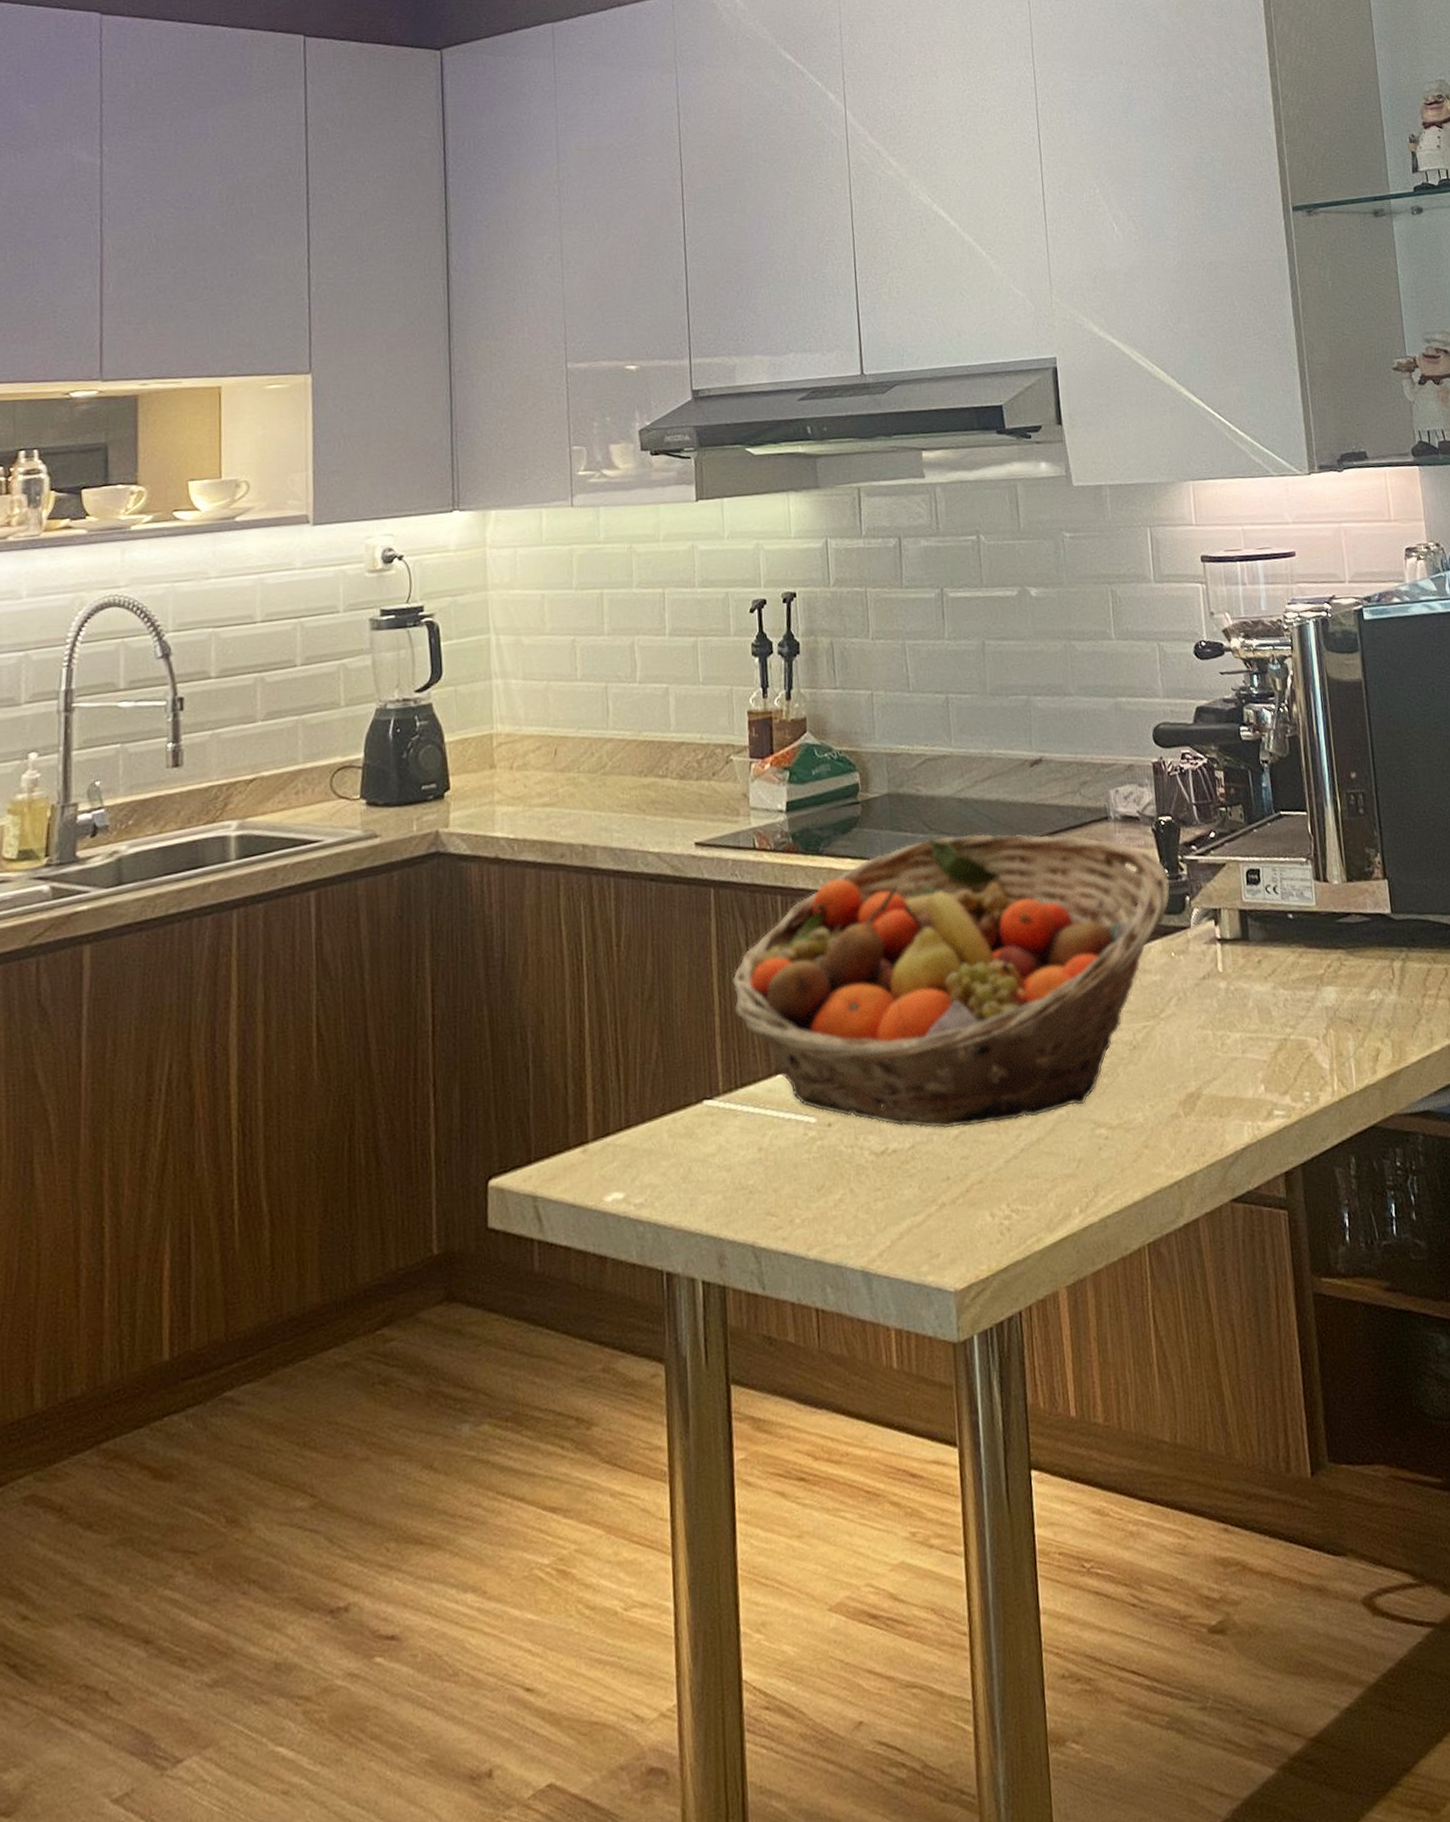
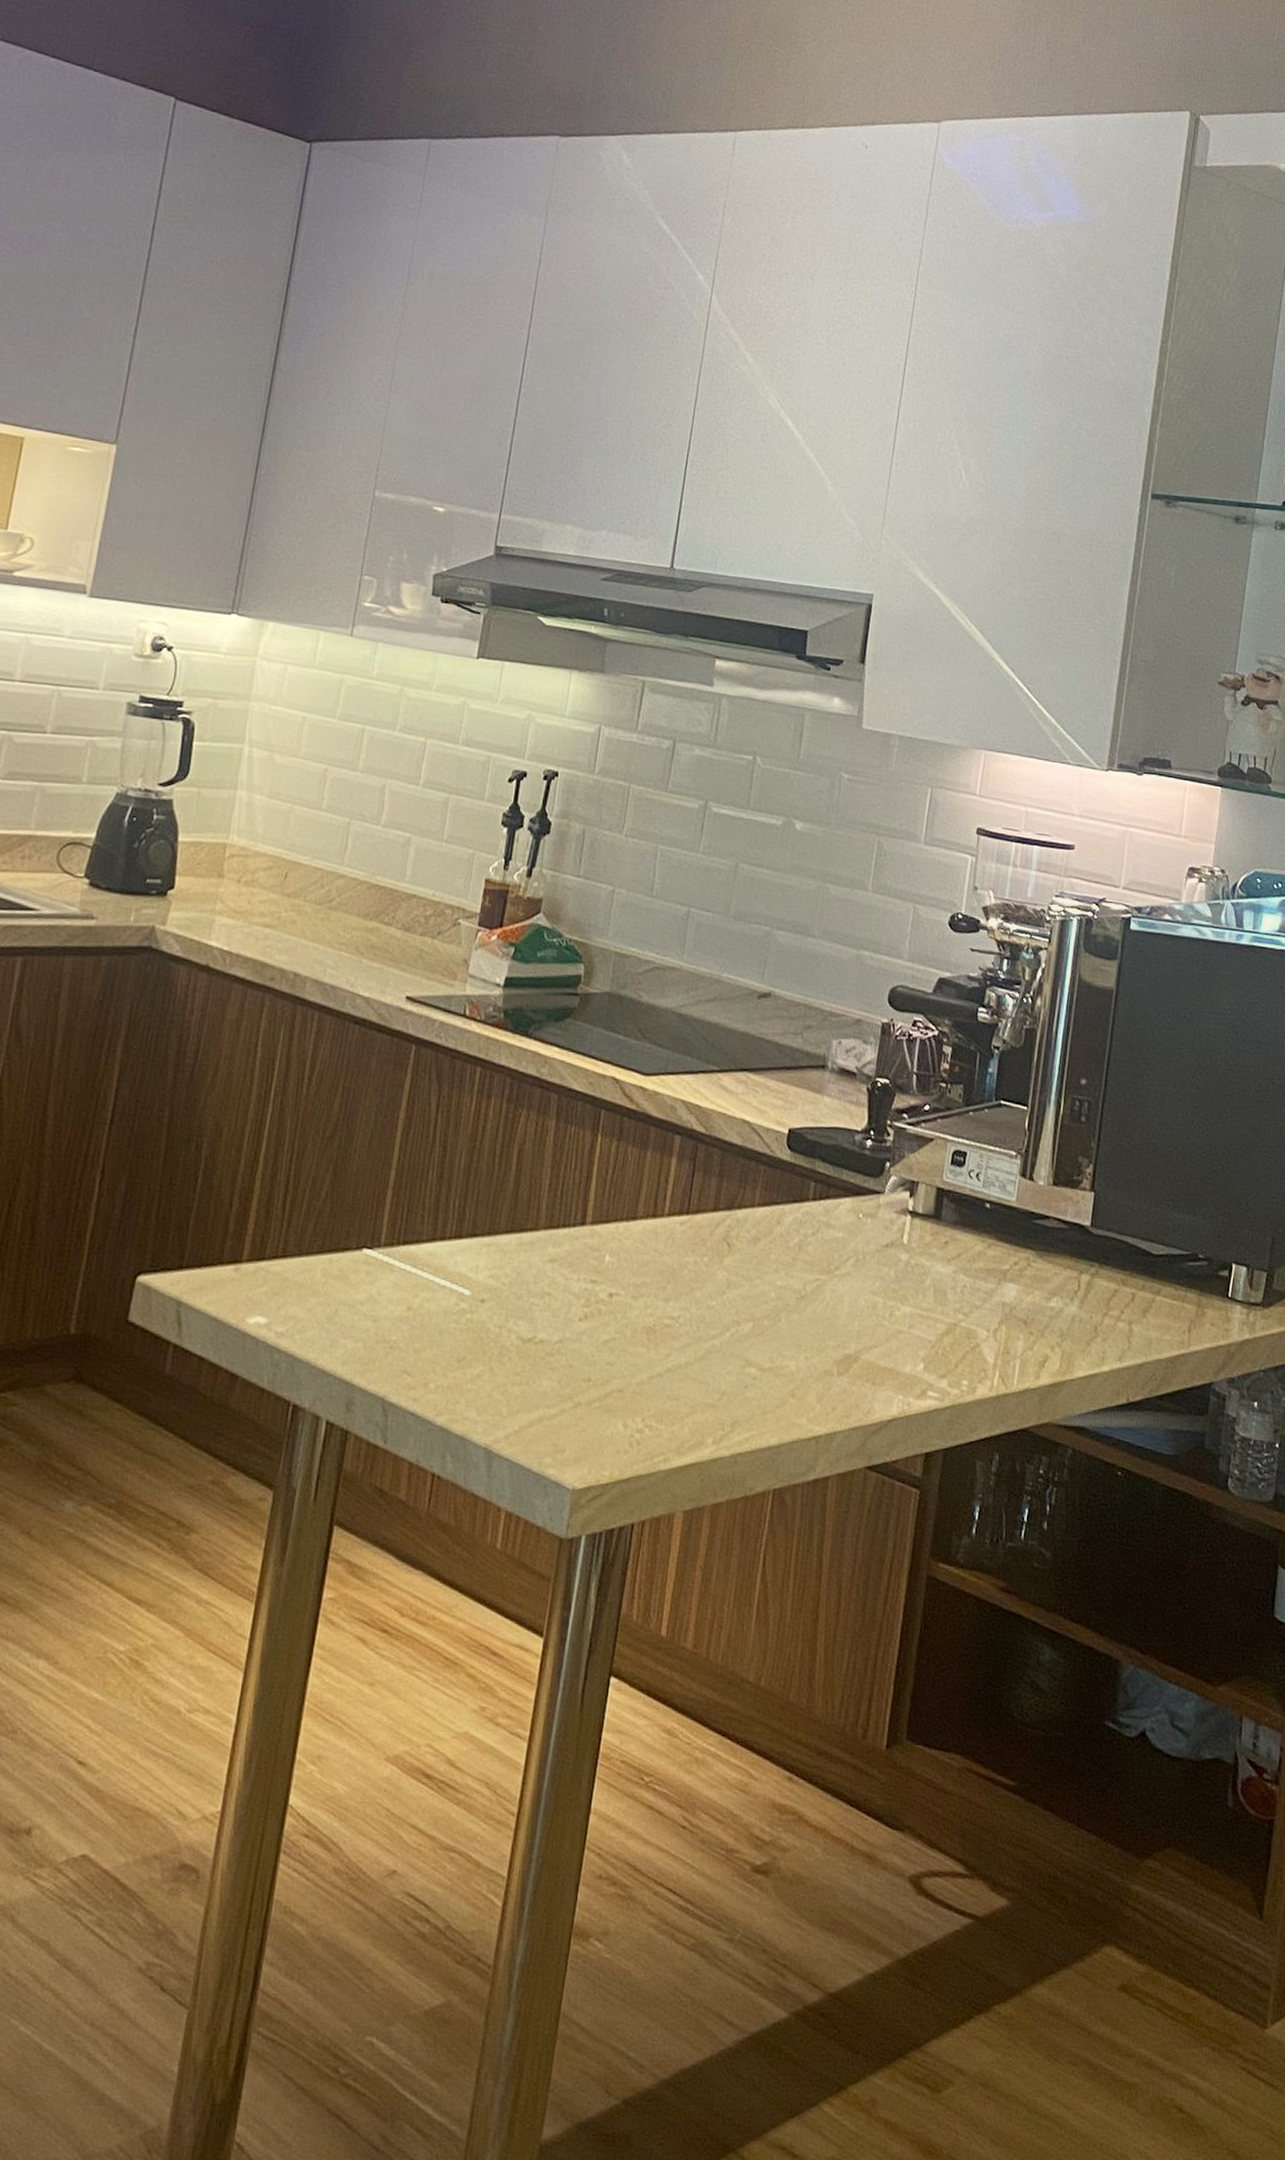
fruit basket: present [732,833,1171,1129] -> none [410,1046,874,1341]

